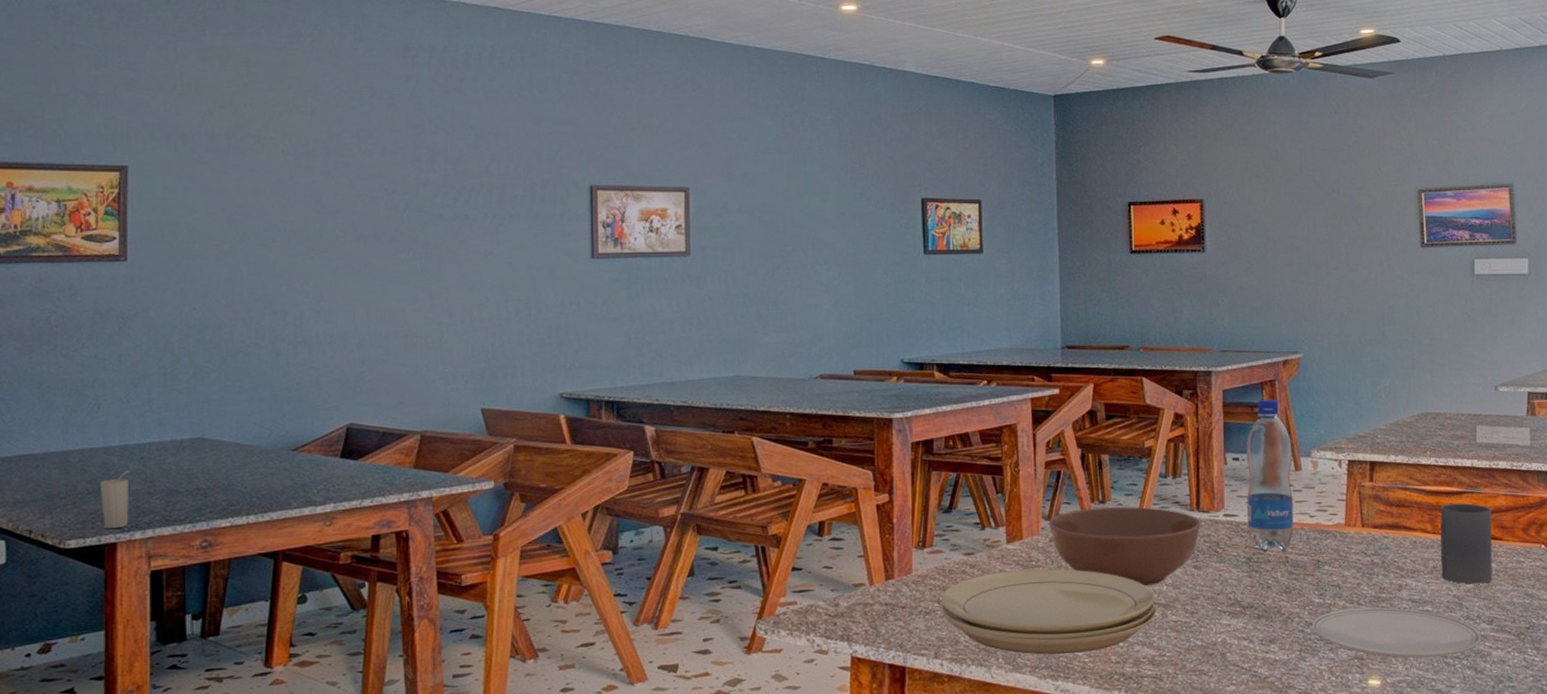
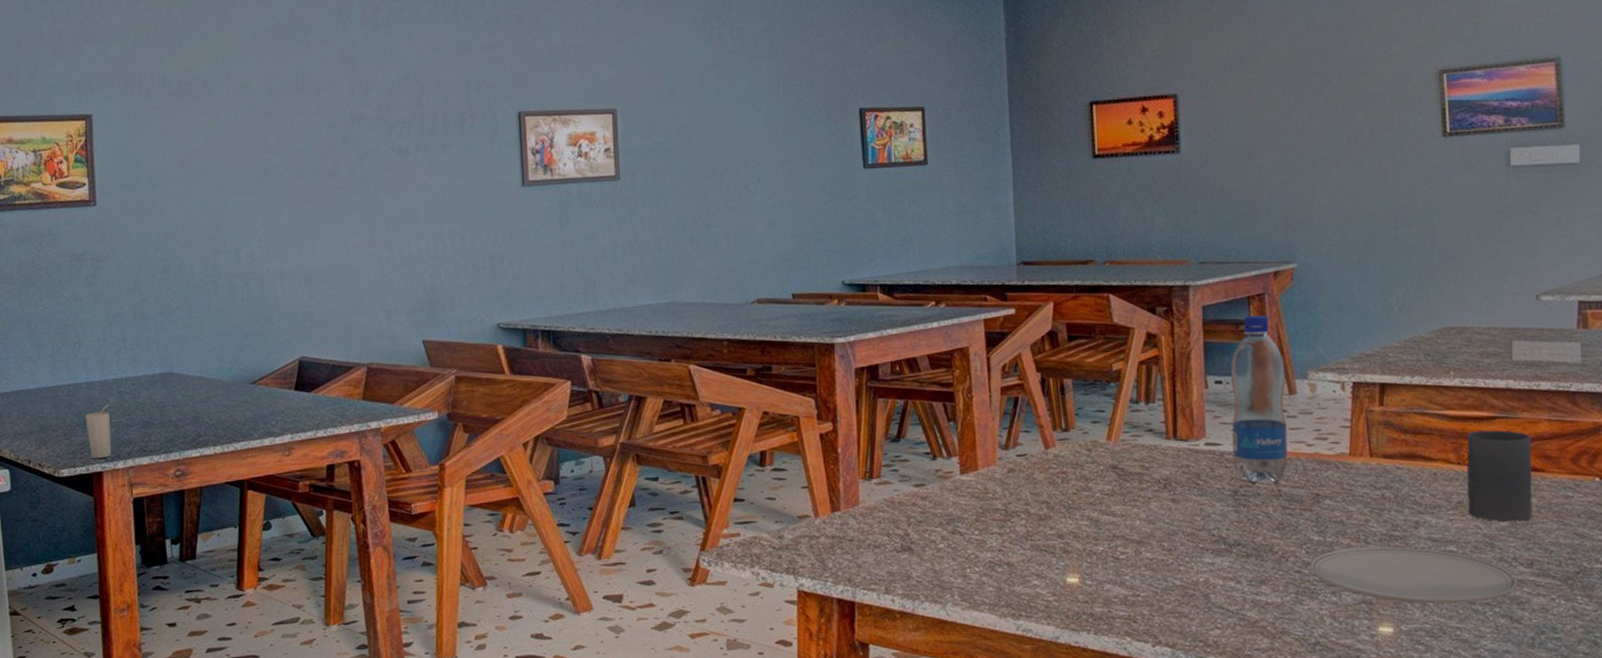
plate: present [941,569,1156,655] -> none [890,501,1129,593]
bowl: present [1048,506,1202,587] -> none [1005,435,1180,521]

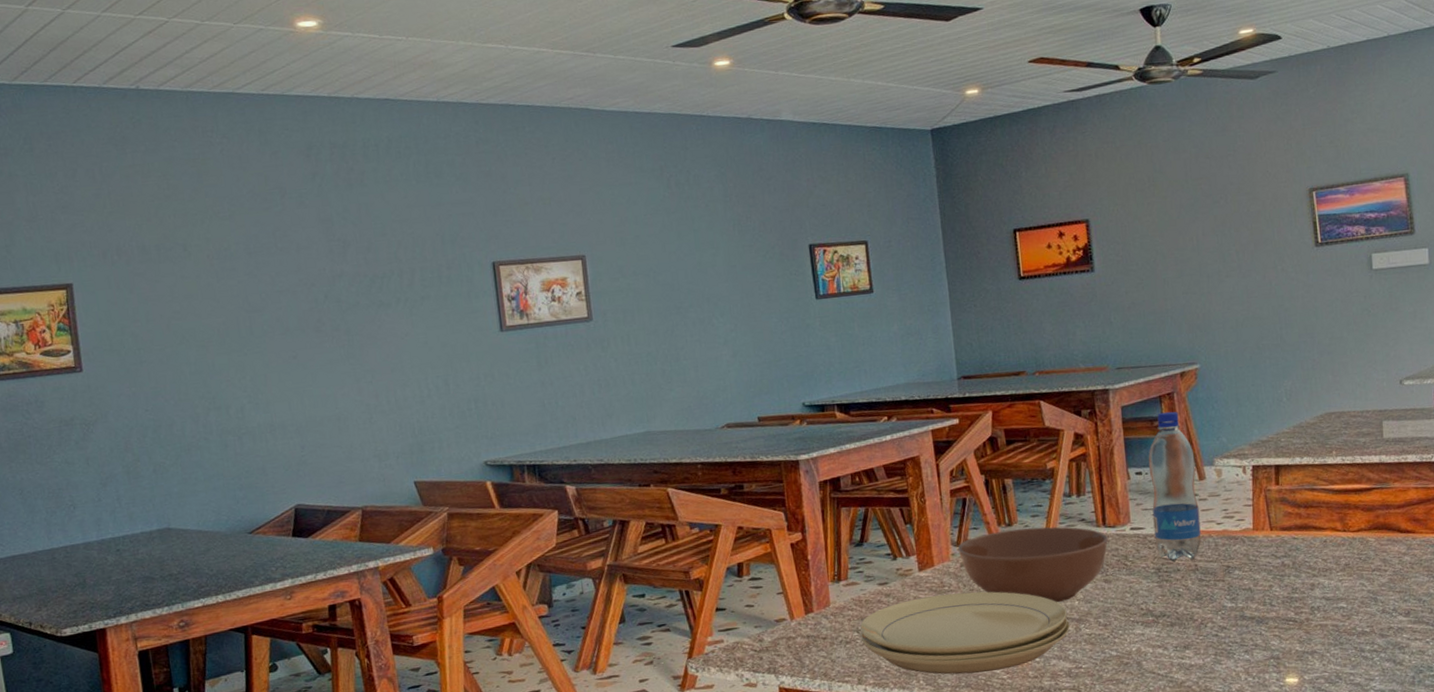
cup: present [86,404,112,459] -> none [85,562,114,617]
plate: none [890,501,1129,593] -> present [859,591,1070,675]
bowl: none [1005,435,1180,521] -> present [957,526,1109,603]
plate: present [1310,546,1518,604] -> none [1225,606,1399,655]
cup: present [1466,430,1533,522] -> none [1349,499,1407,579]

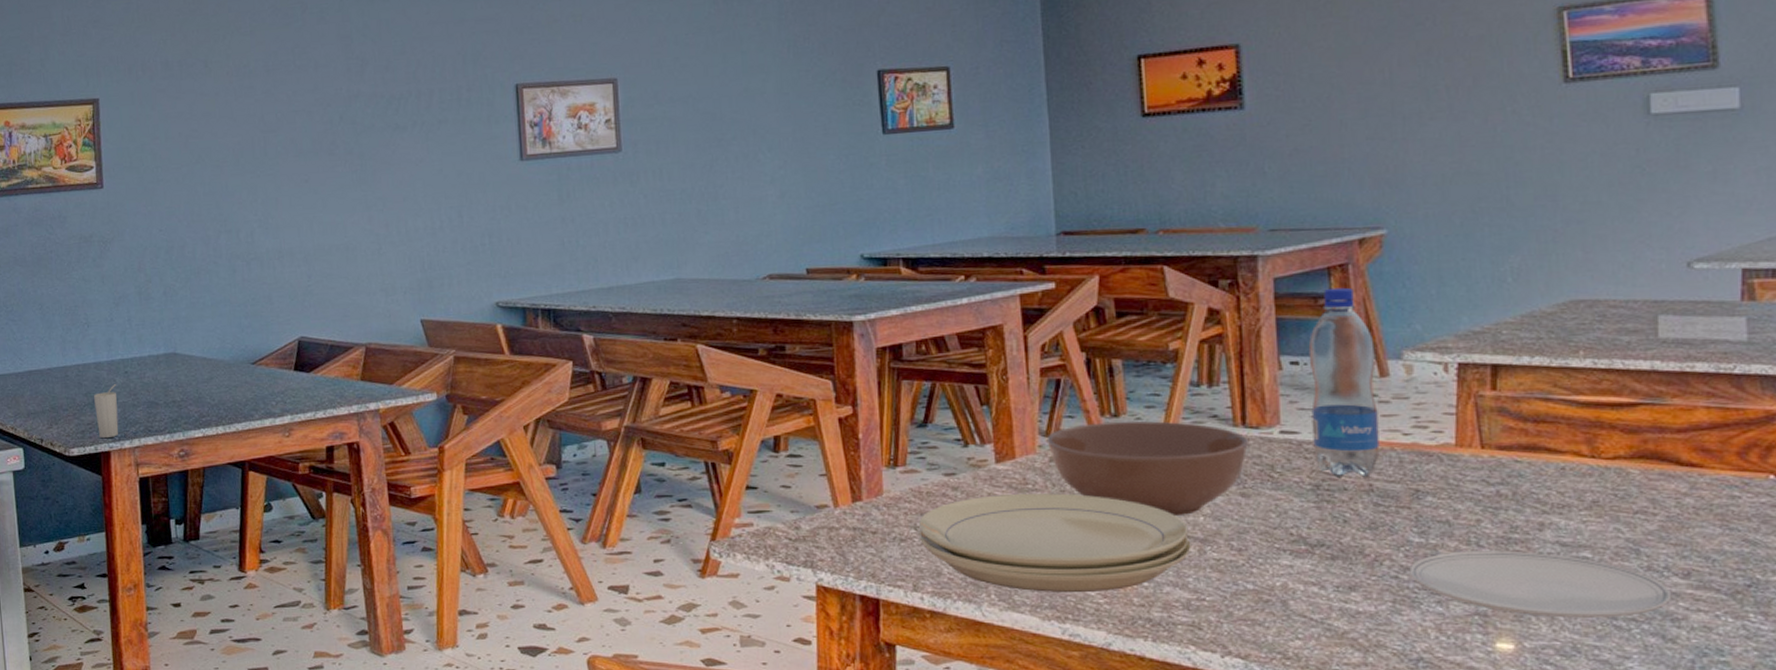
cup: none [85,562,114,617] -> present [94,384,119,439]
plate: none [1225,606,1399,655] -> present [1409,550,1672,618]

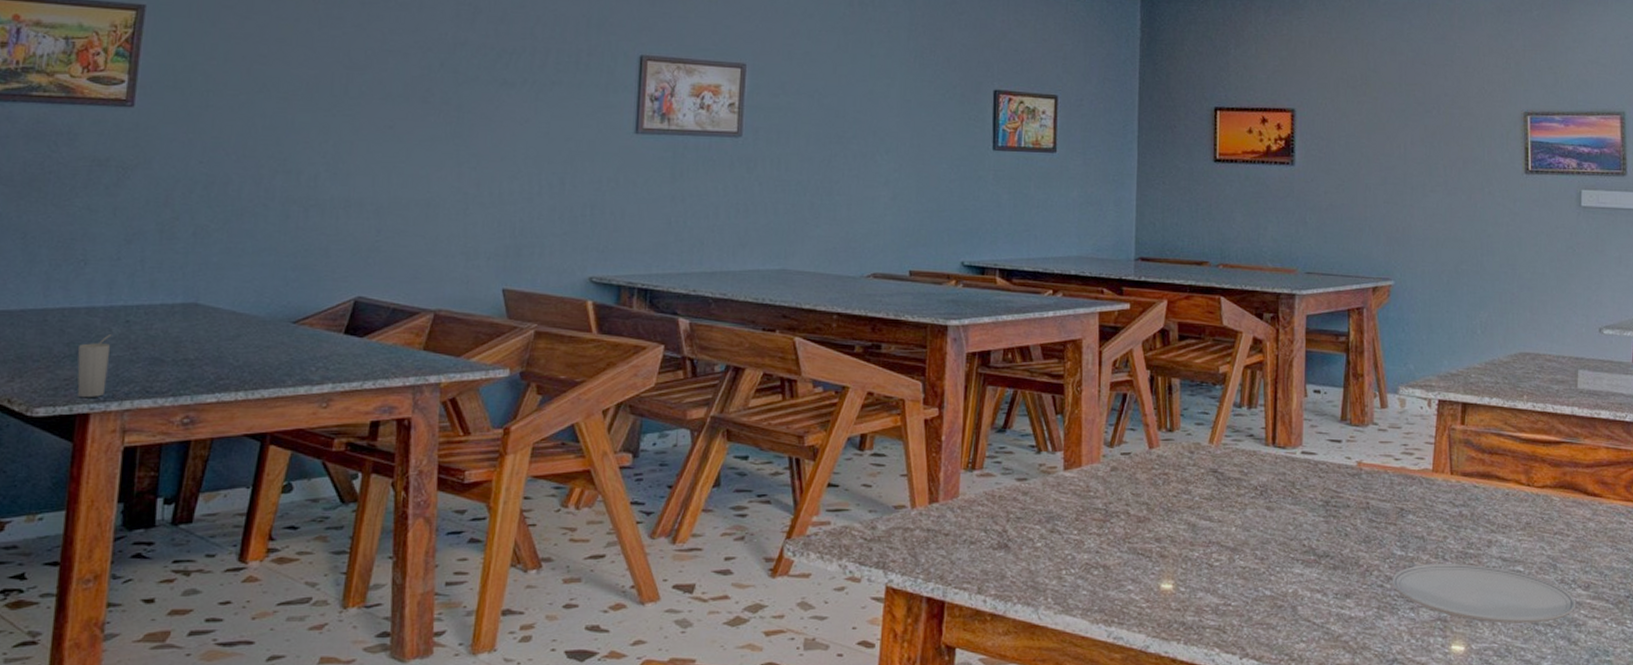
plate: present [918,493,1191,593] -> none [987,501,1223,598]
bowl: present [1046,421,1250,517] -> none [1110,437,1277,527]
bottle: present [1308,287,1380,478] -> none [1326,327,1379,496]

